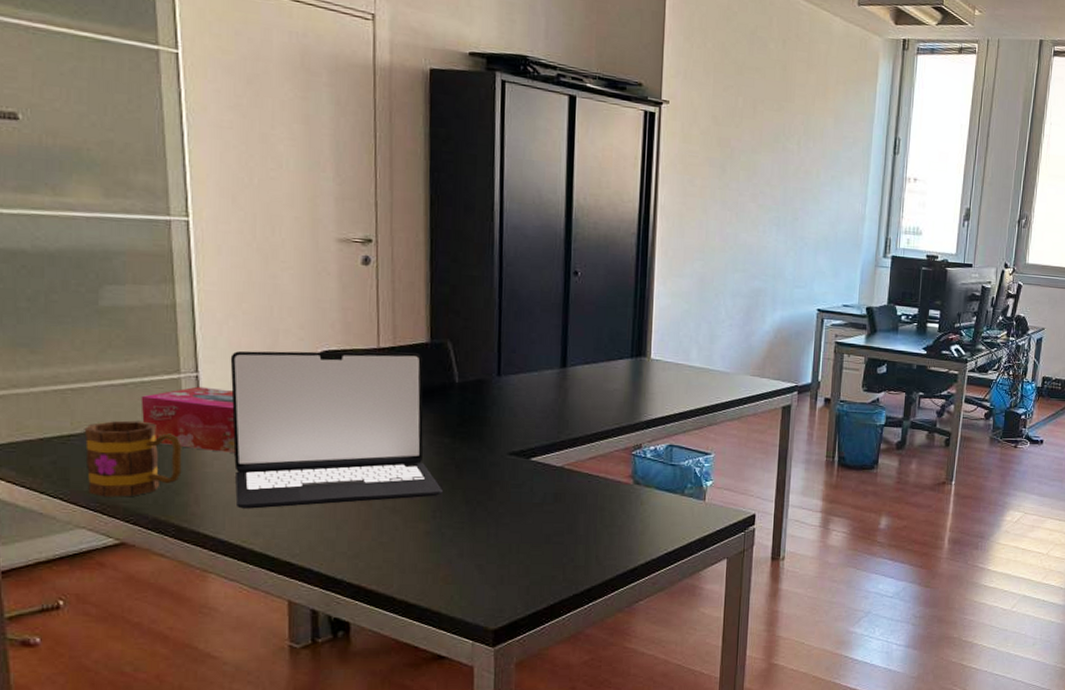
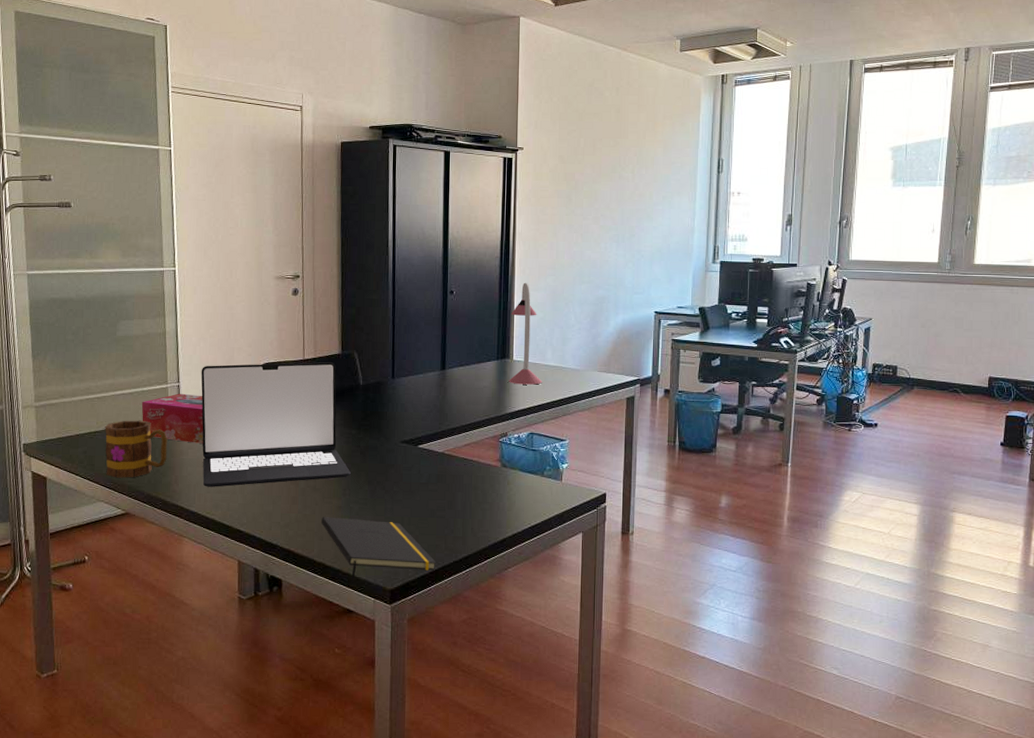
notepad: none [403,544,552,625] -> present [321,517,436,585]
desk lamp: none [644,266,685,389] -> present [508,282,542,385]

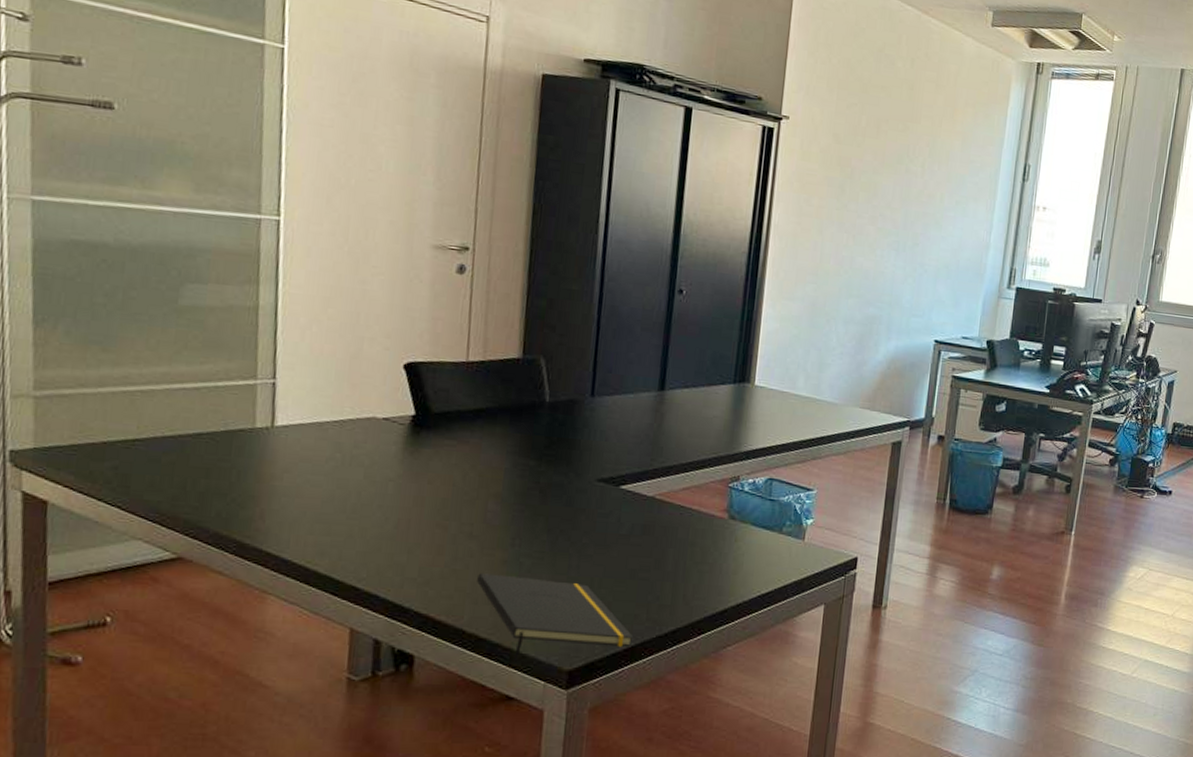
mug: present [104,420,168,478] -> none [148,426,252,508]
tissue box: present [141,393,204,444] -> none [212,394,312,466]
laptop: present [201,362,351,487] -> none [303,358,524,528]
desk lamp: present [508,282,542,385] -> none [746,288,790,419]

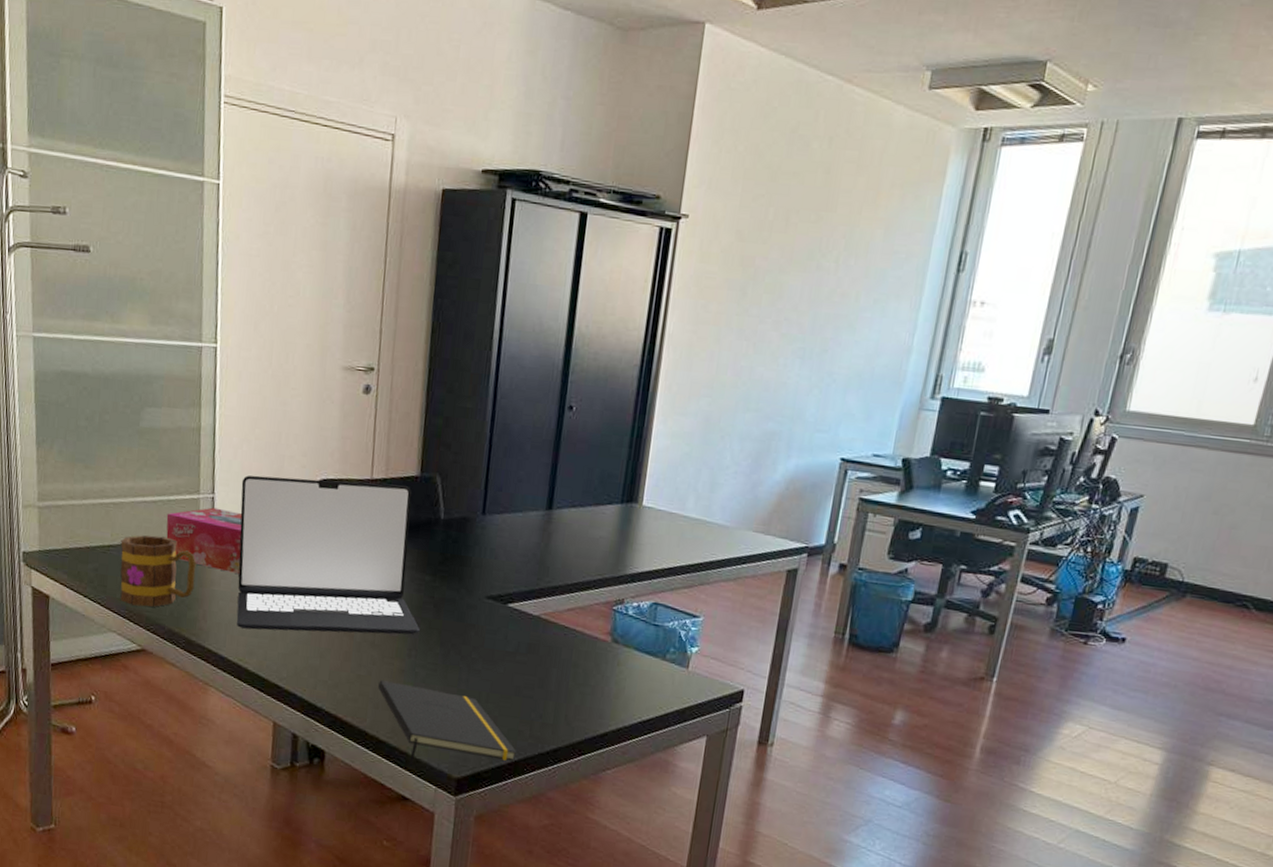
mug: none [148,426,252,508] -> present [120,535,196,607]
tissue box: none [212,394,312,466] -> present [166,507,243,574]
laptop: none [303,358,524,528] -> present [236,475,420,635]

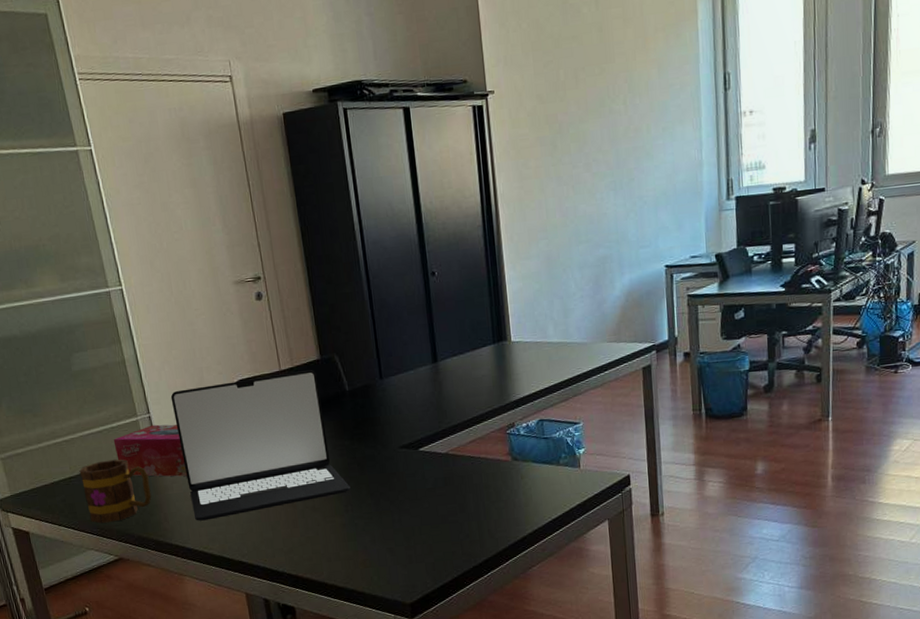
notepad: present [378,680,517,767] -> none [326,533,455,603]

